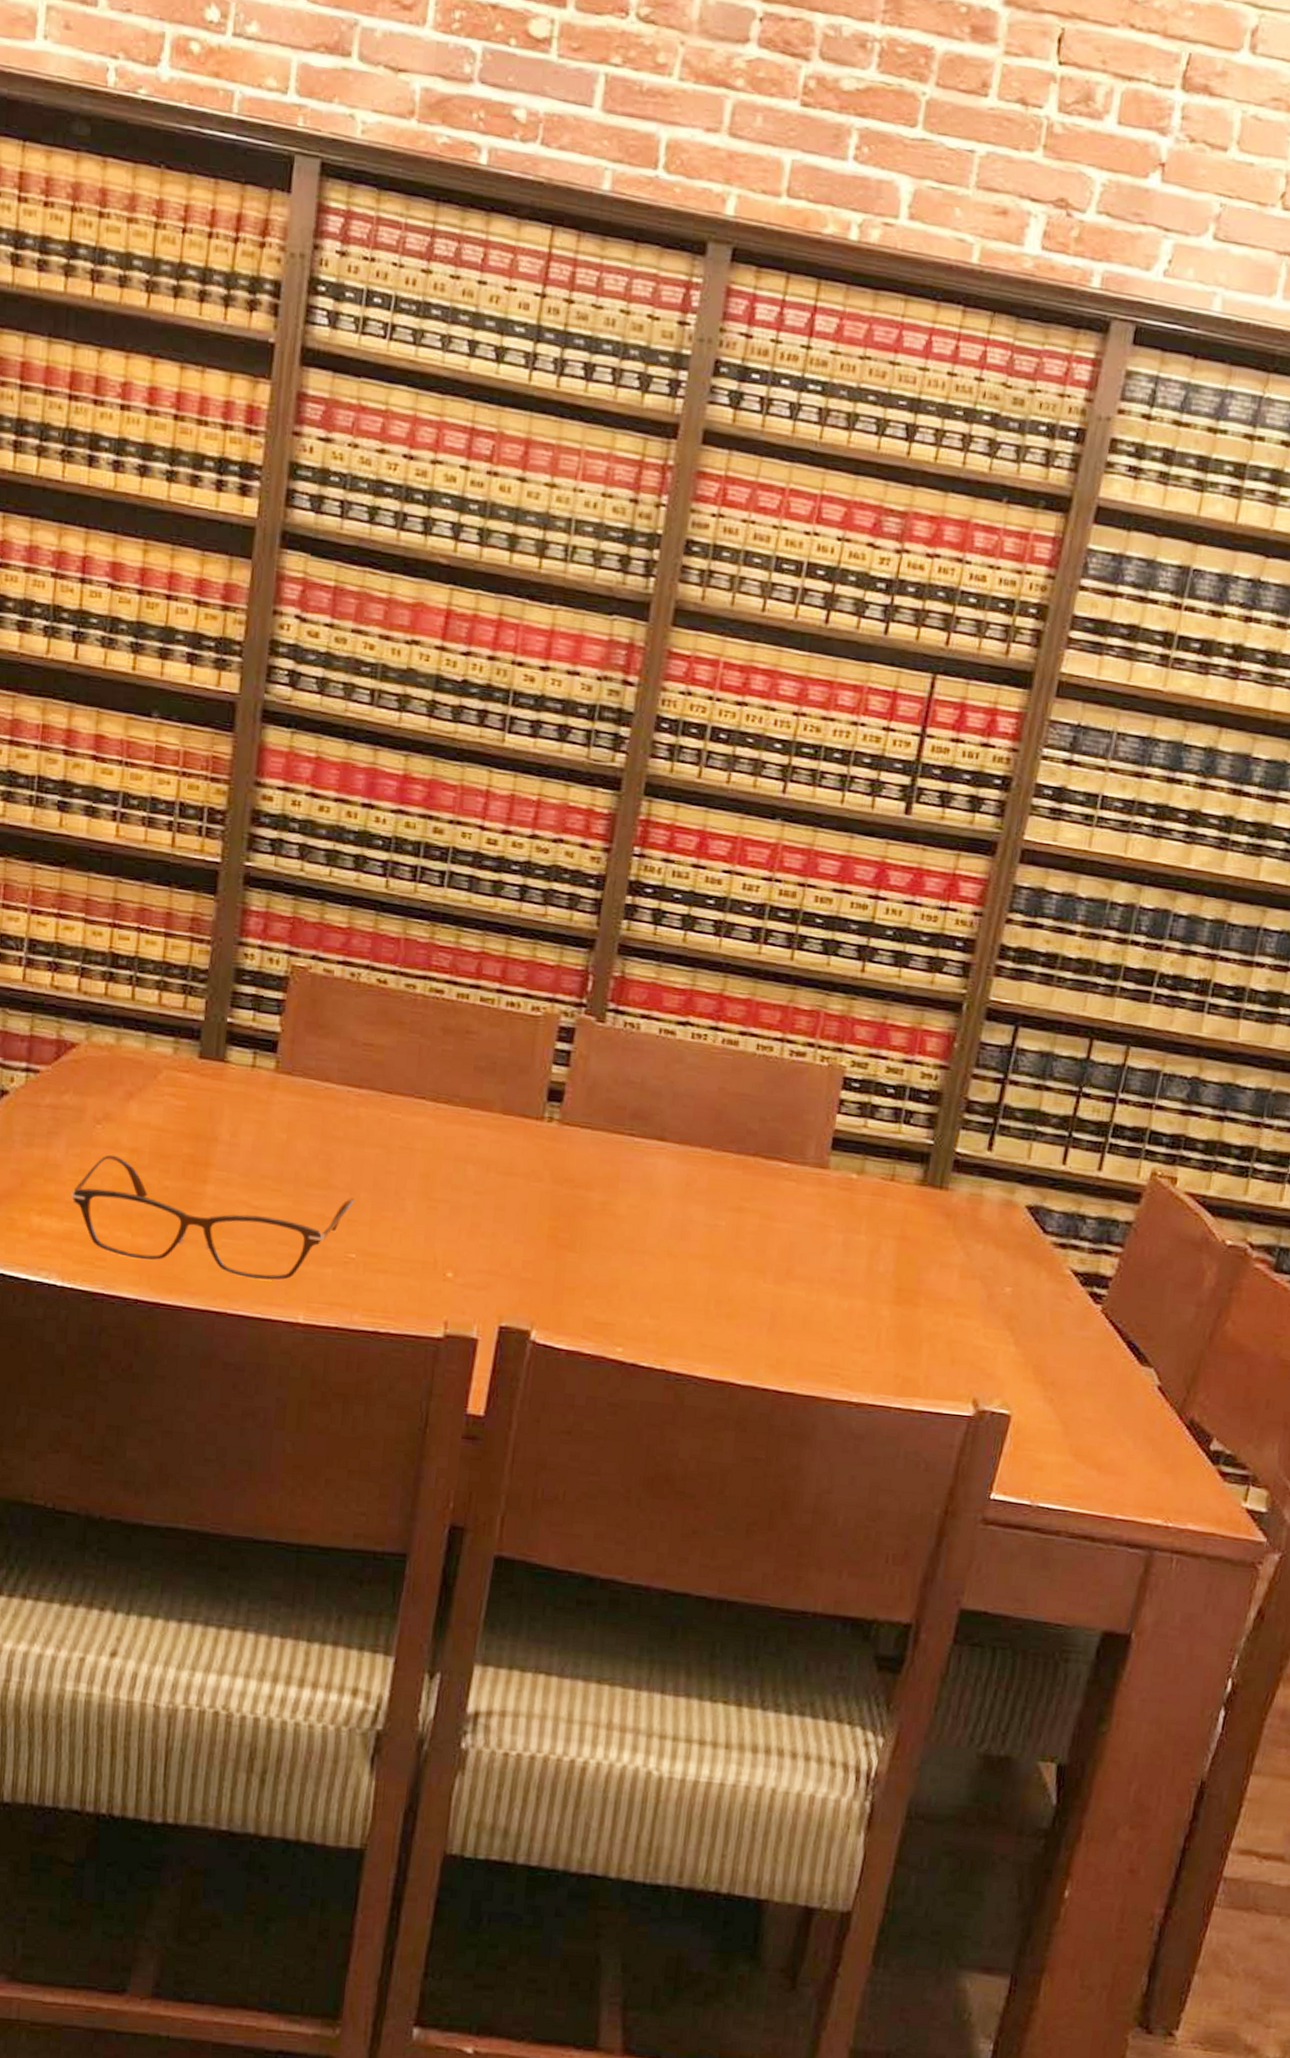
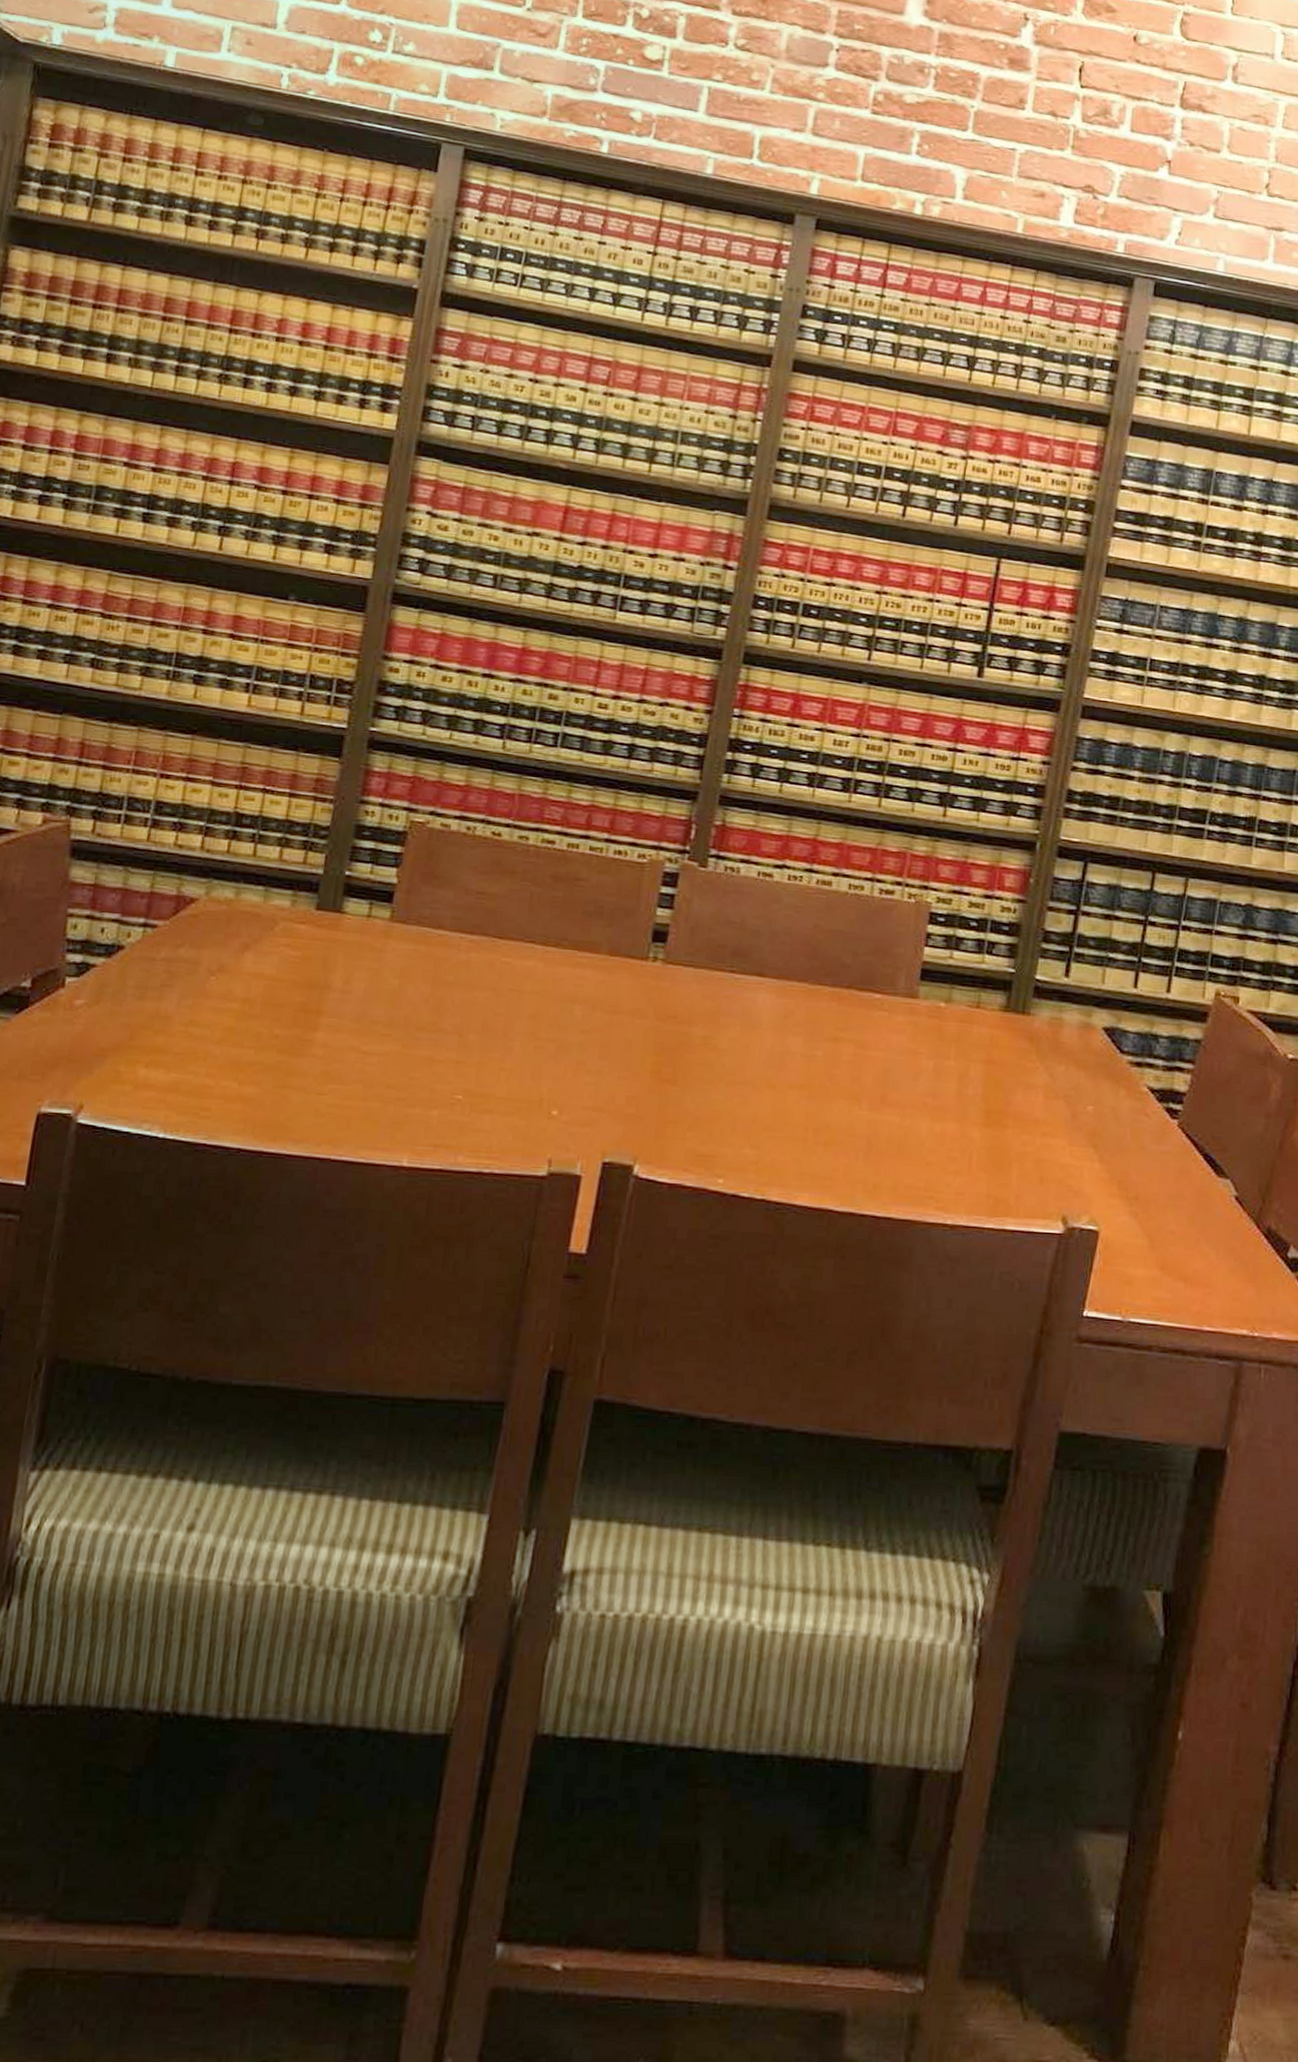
eyeglasses: present [71,1154,355,1281] -> none [180,1005,463,1125]

